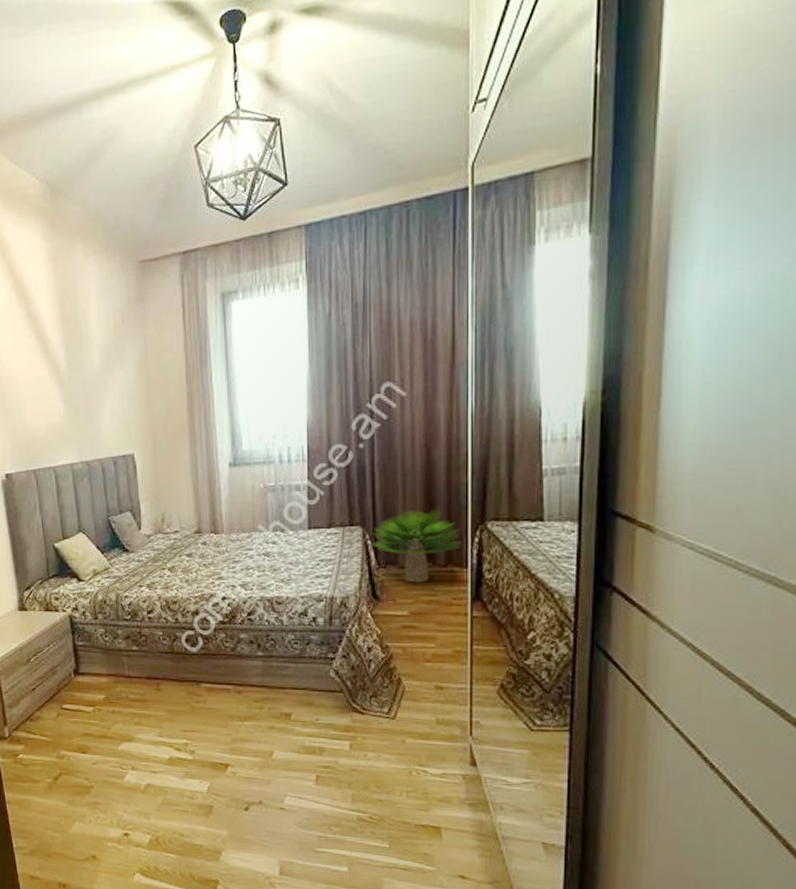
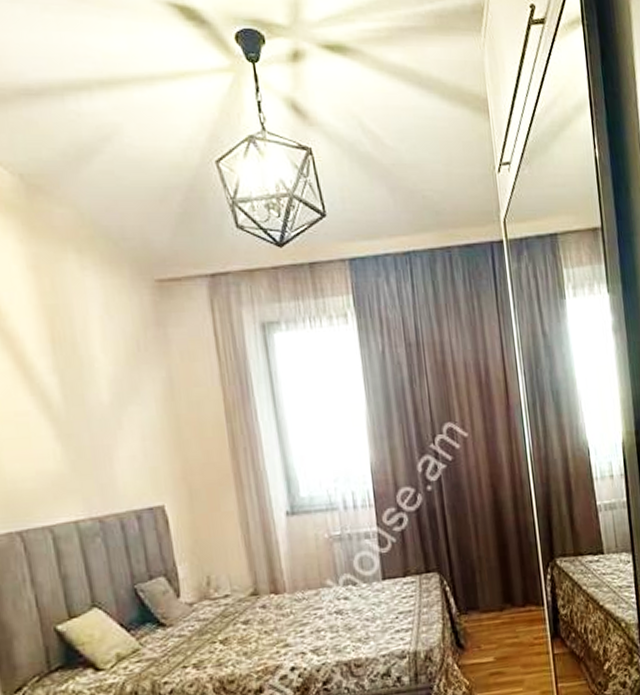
potted plant: present [371,509,463,583] -> none [450,549,537,627]

